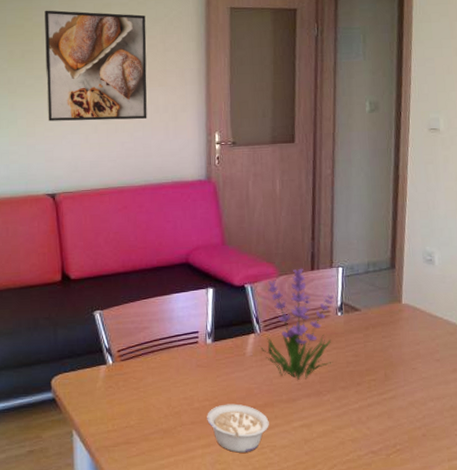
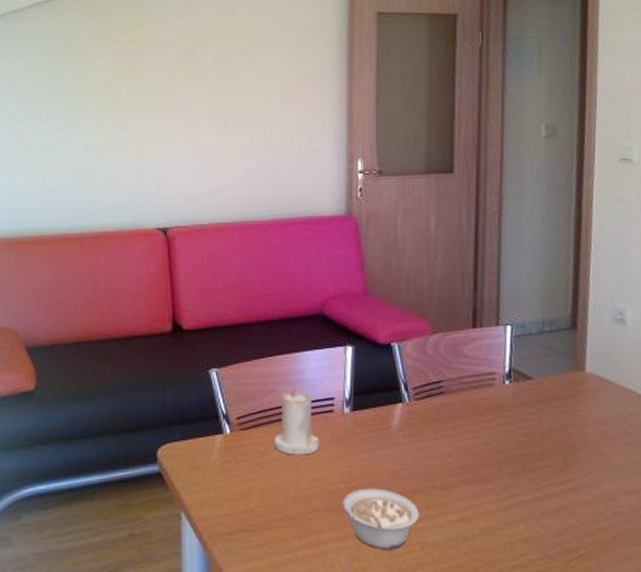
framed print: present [44,10,147,122] -> none [160,14,278,143]
candle: none [149,324,187,380] -> present [274,388,320,455]
plant: present [260,268,334,380] -> none [409,325,500,462]

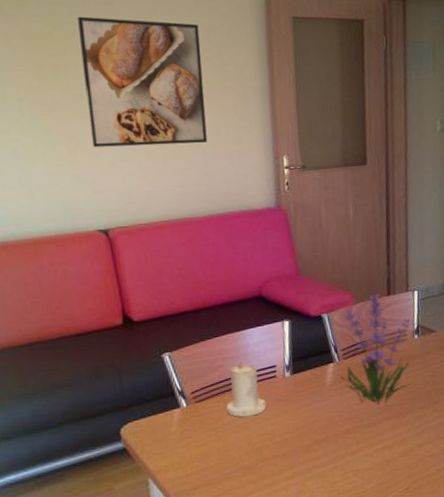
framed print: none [160,14,278,143] -> present [77,16,208,148]
legume: present [343,488,419,549] -> none [289,433,352,481]
plant: none [409,325,500,462] -> present [340,294,410,404]

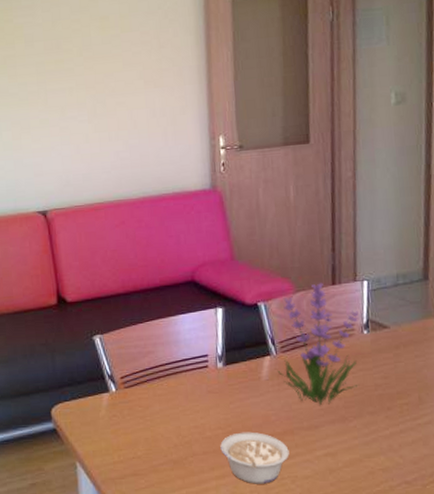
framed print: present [77,16,208,148] -> none [26,8,143,132]
candle: present [226,361,267,417] -> none [155,348,197,407]
legume: none [289,433,352,481] -> present [220,432,289,484]

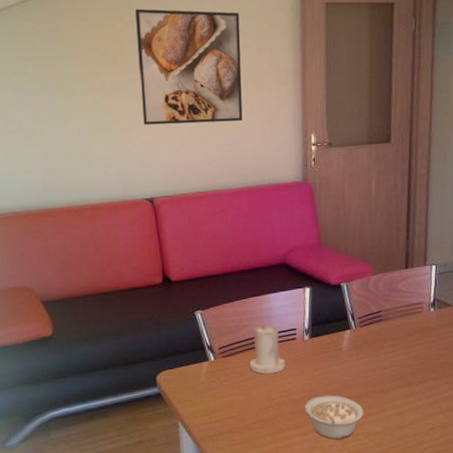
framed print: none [26,8,143,132] -> present [135,8,243,125]
candle: none [155,348,197,407] -> present [249,322,286,374]
plant: present [277,283,359,405] -> none [356,266,427,372]

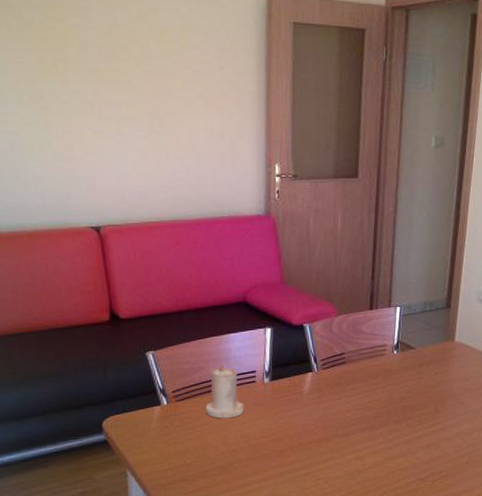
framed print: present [135,8,243,125] -> none [79,11,201,146]
legume: present [305,395,364,439] -> none [264,439,324,485]

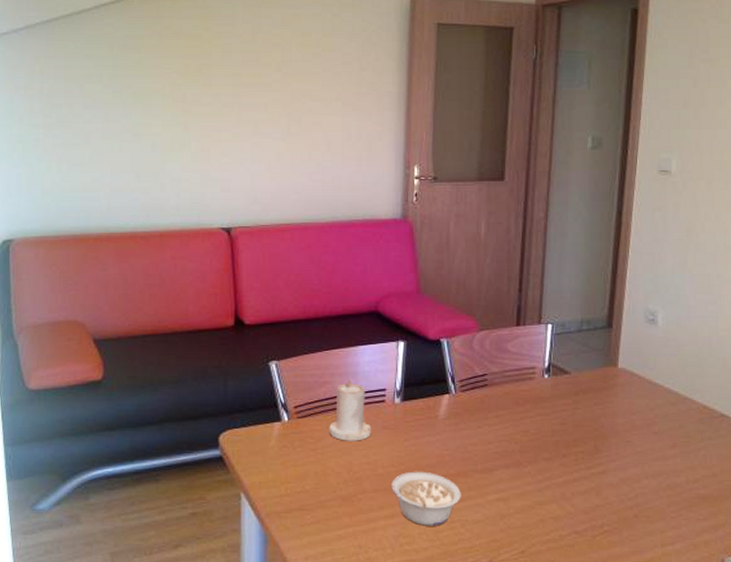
legume: none [264,439,324,485] -> present [391,471,461,526]

